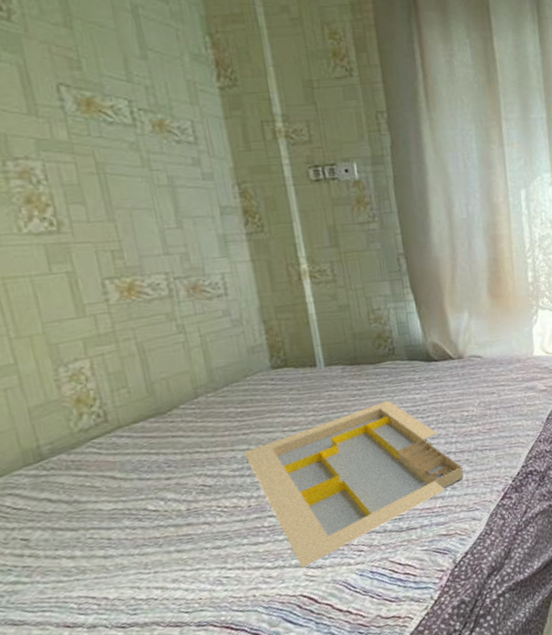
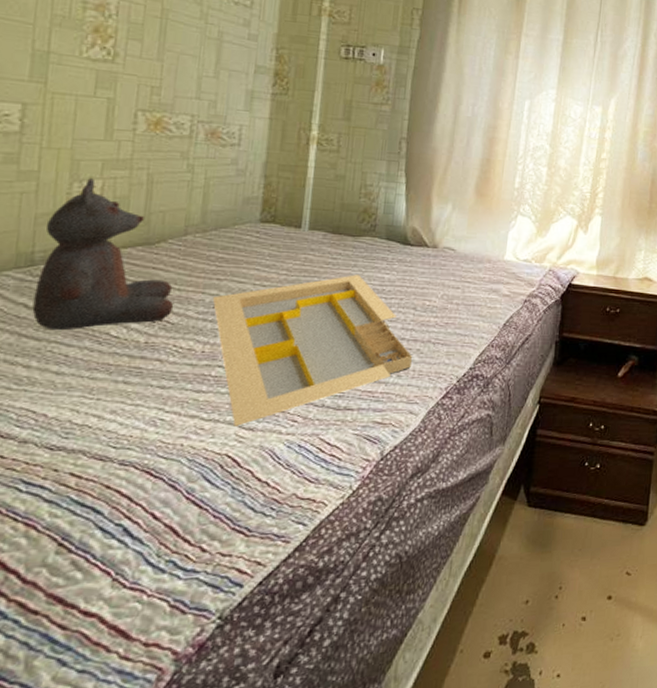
teddy bear: none [43,359,207,519] -> present [32,178,174,331]

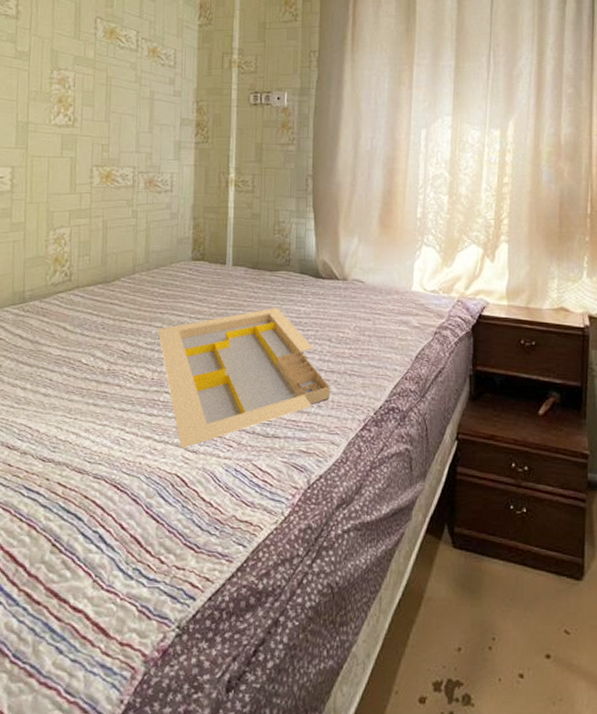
teddy bear: present [32,178,174,331] -> none [25,227,128,358]

